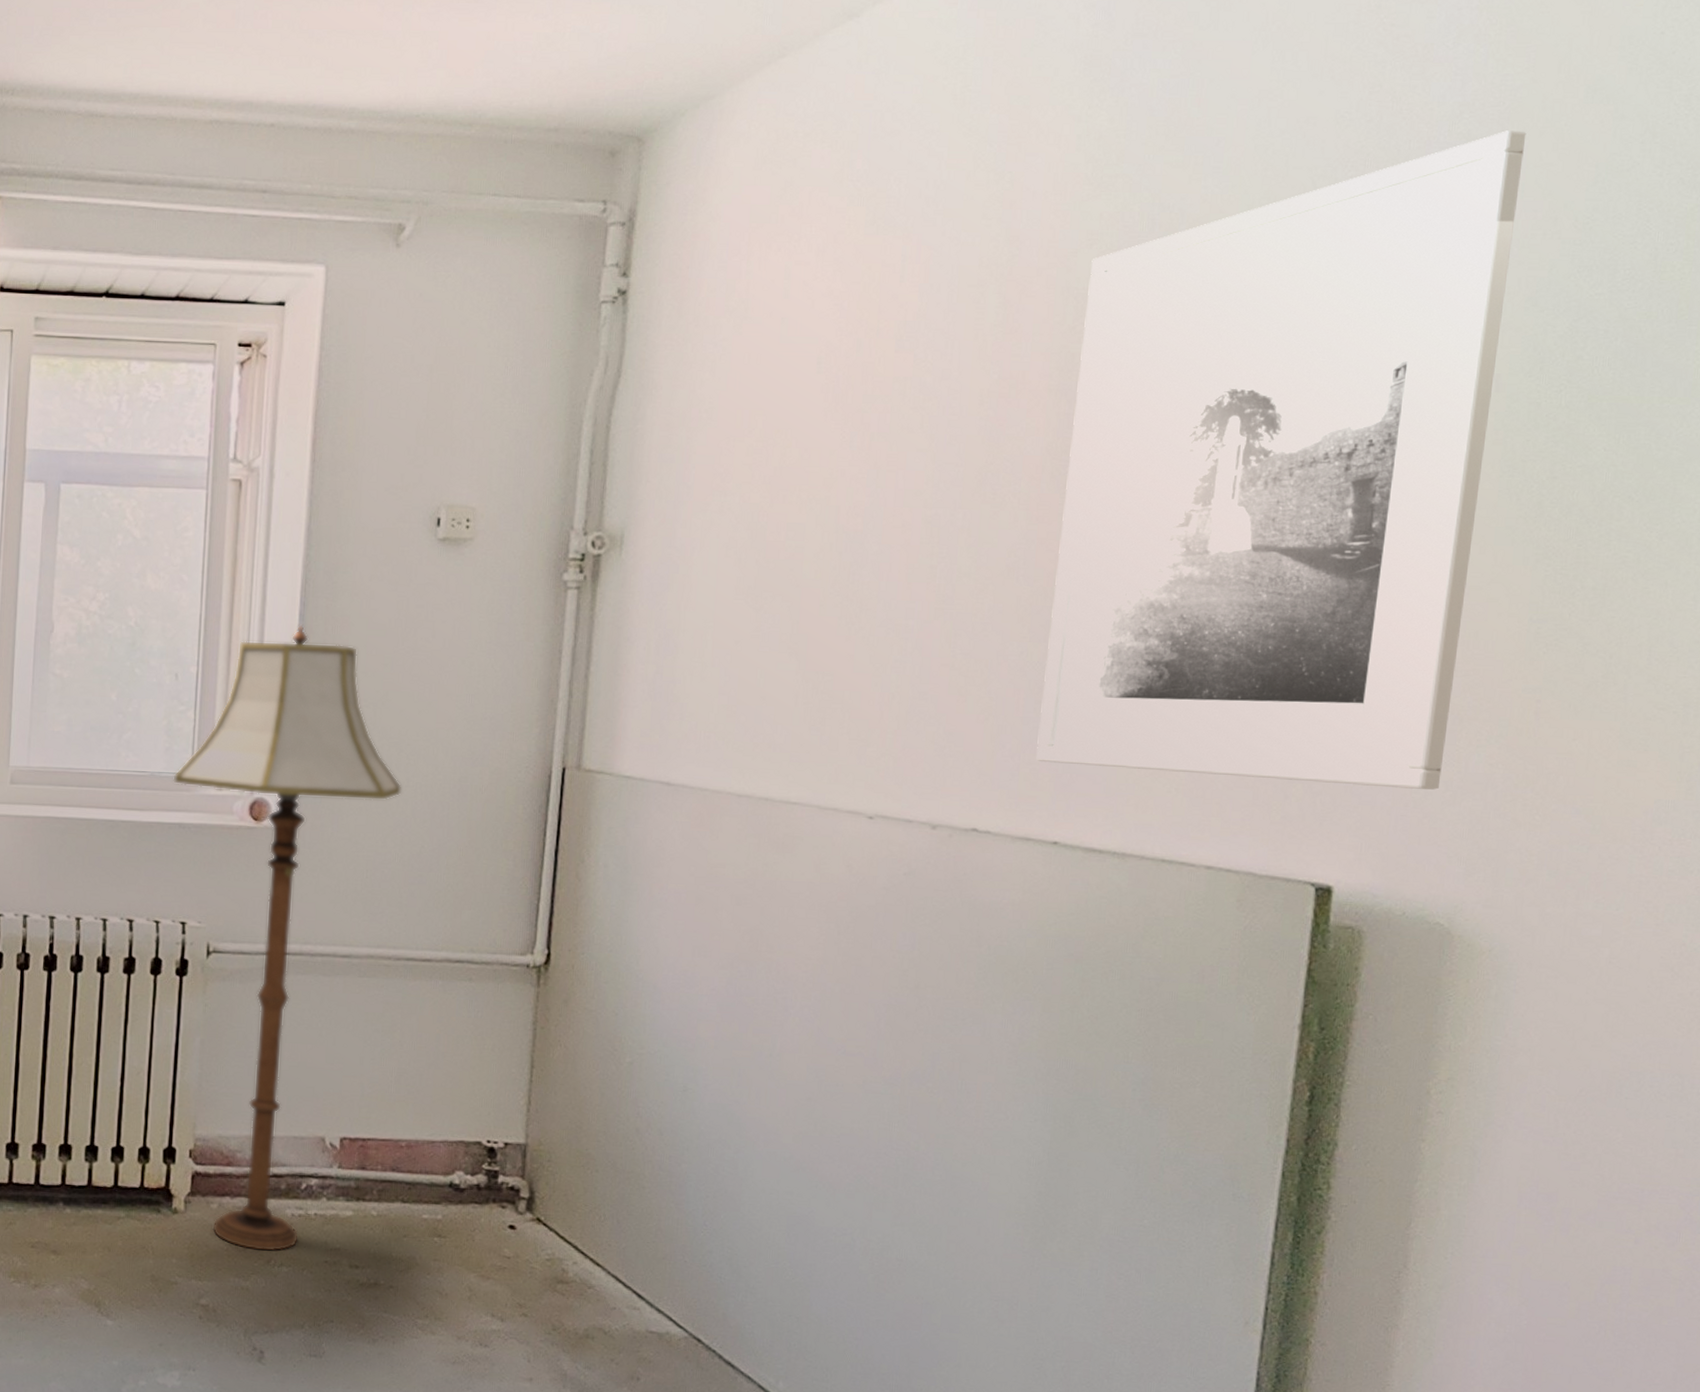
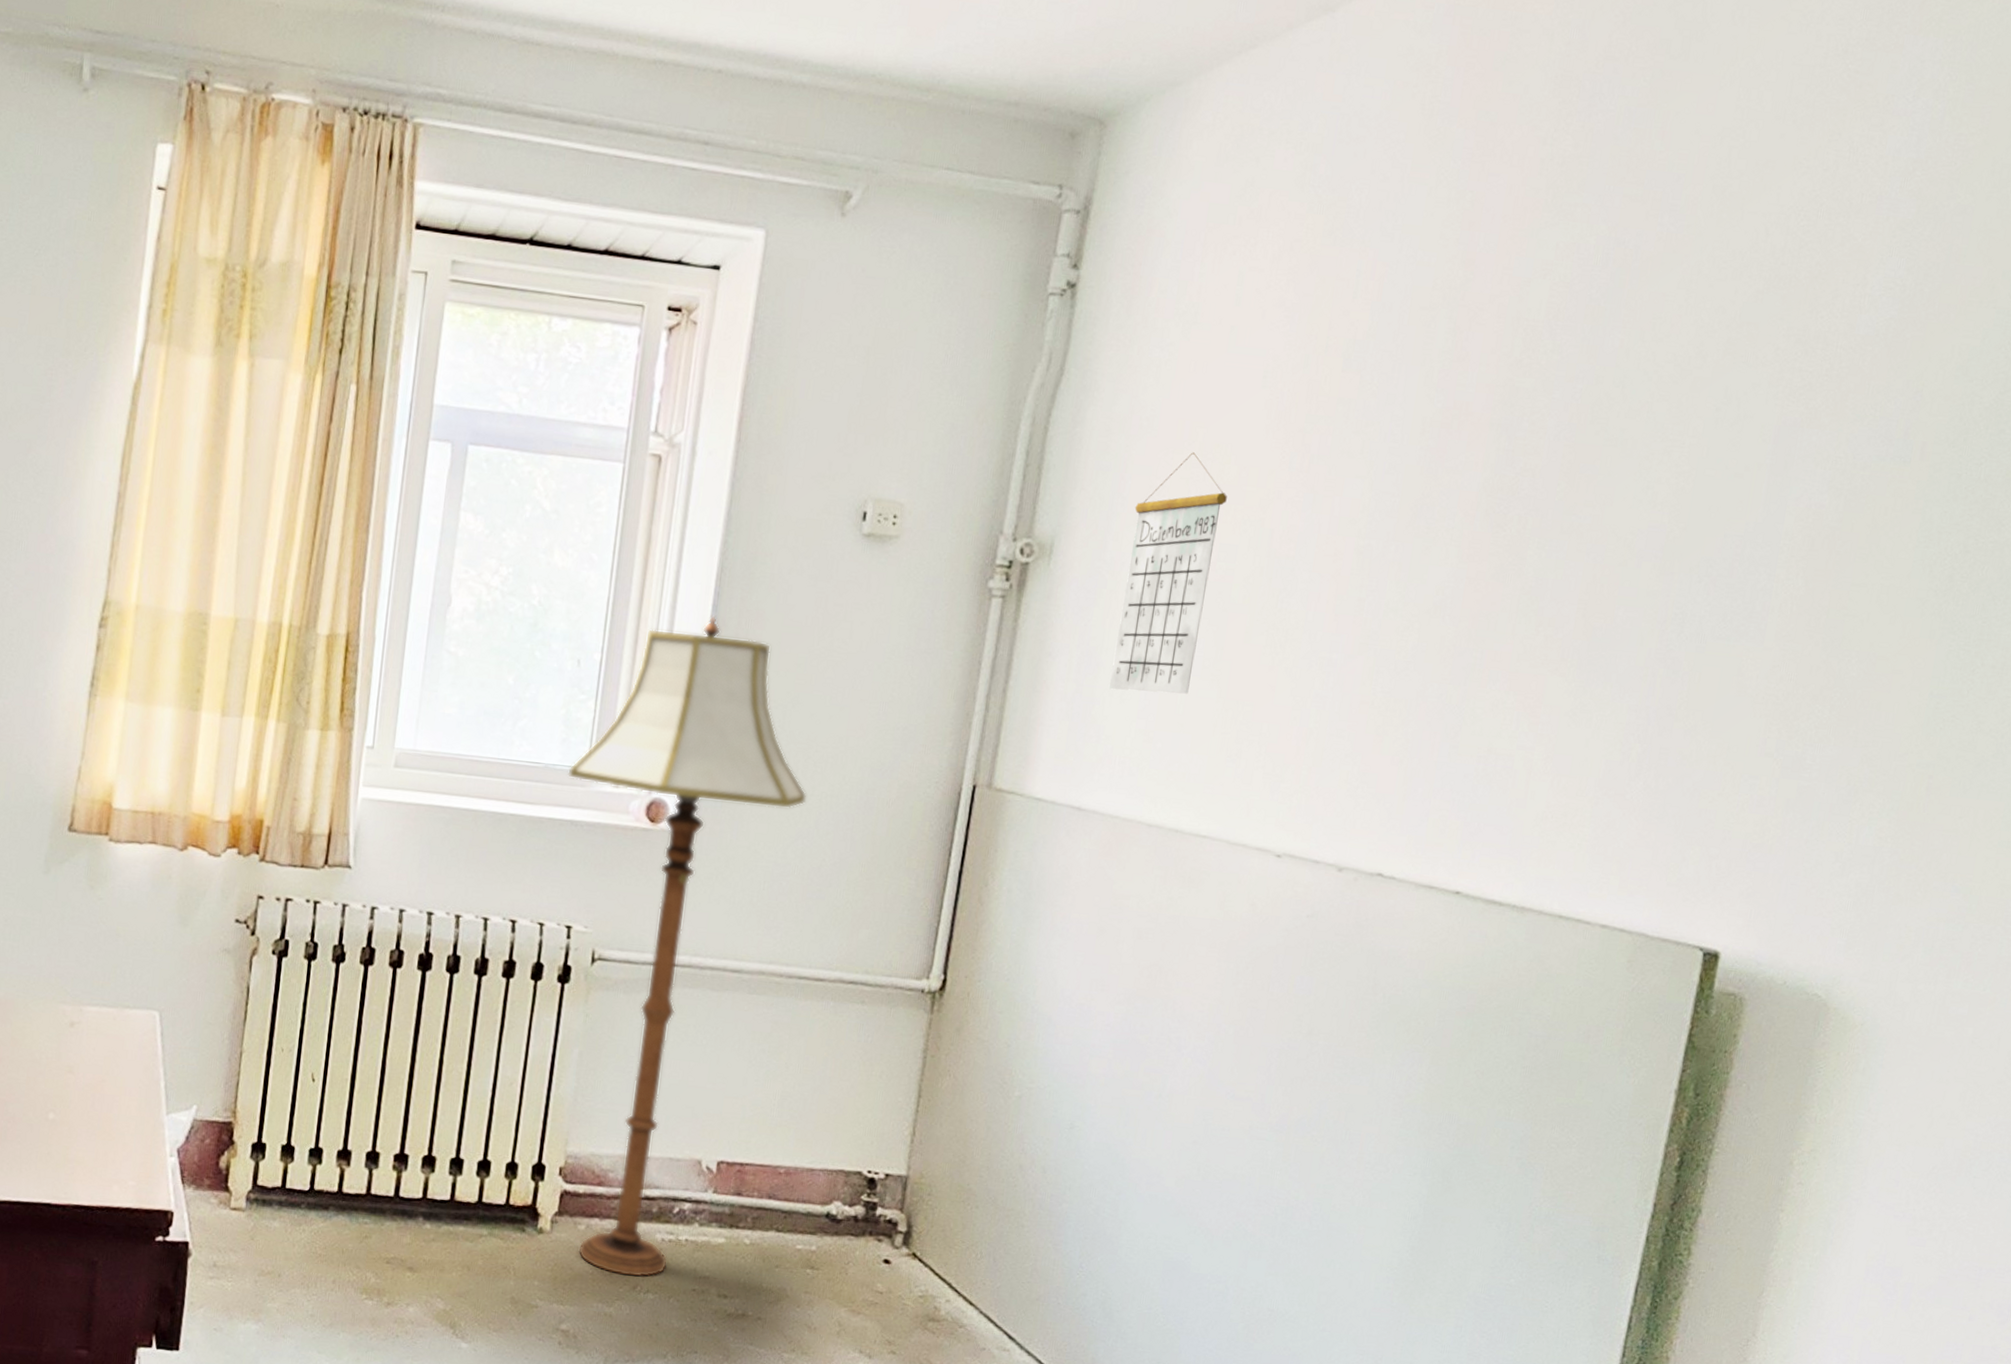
calendar: none [688,439,791,669] -> present [1108,452,1227,694]
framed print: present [1036,130,1526,790] -> none [1446,192,1974,860]

